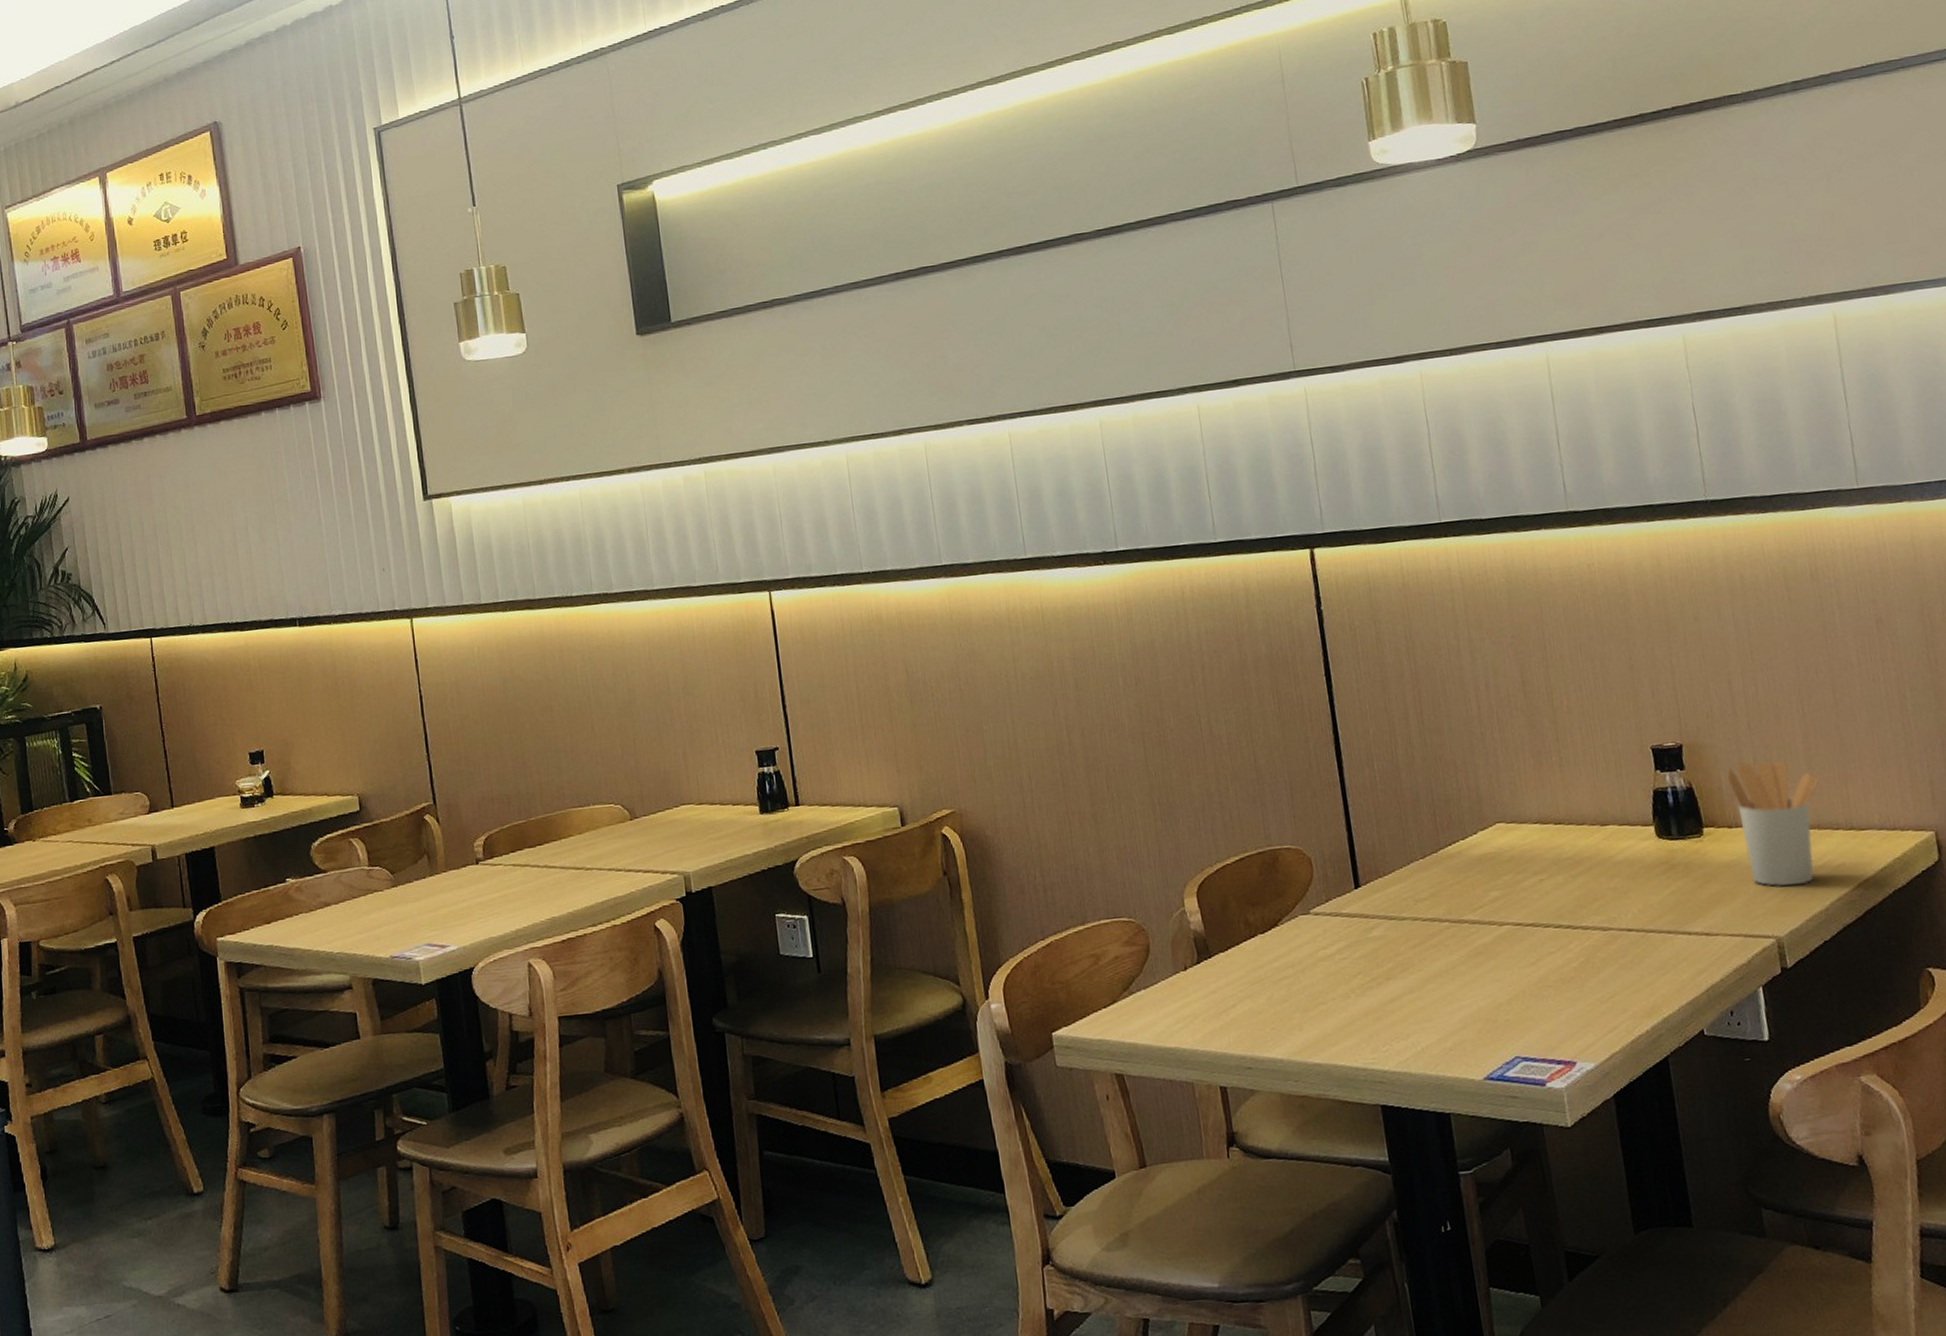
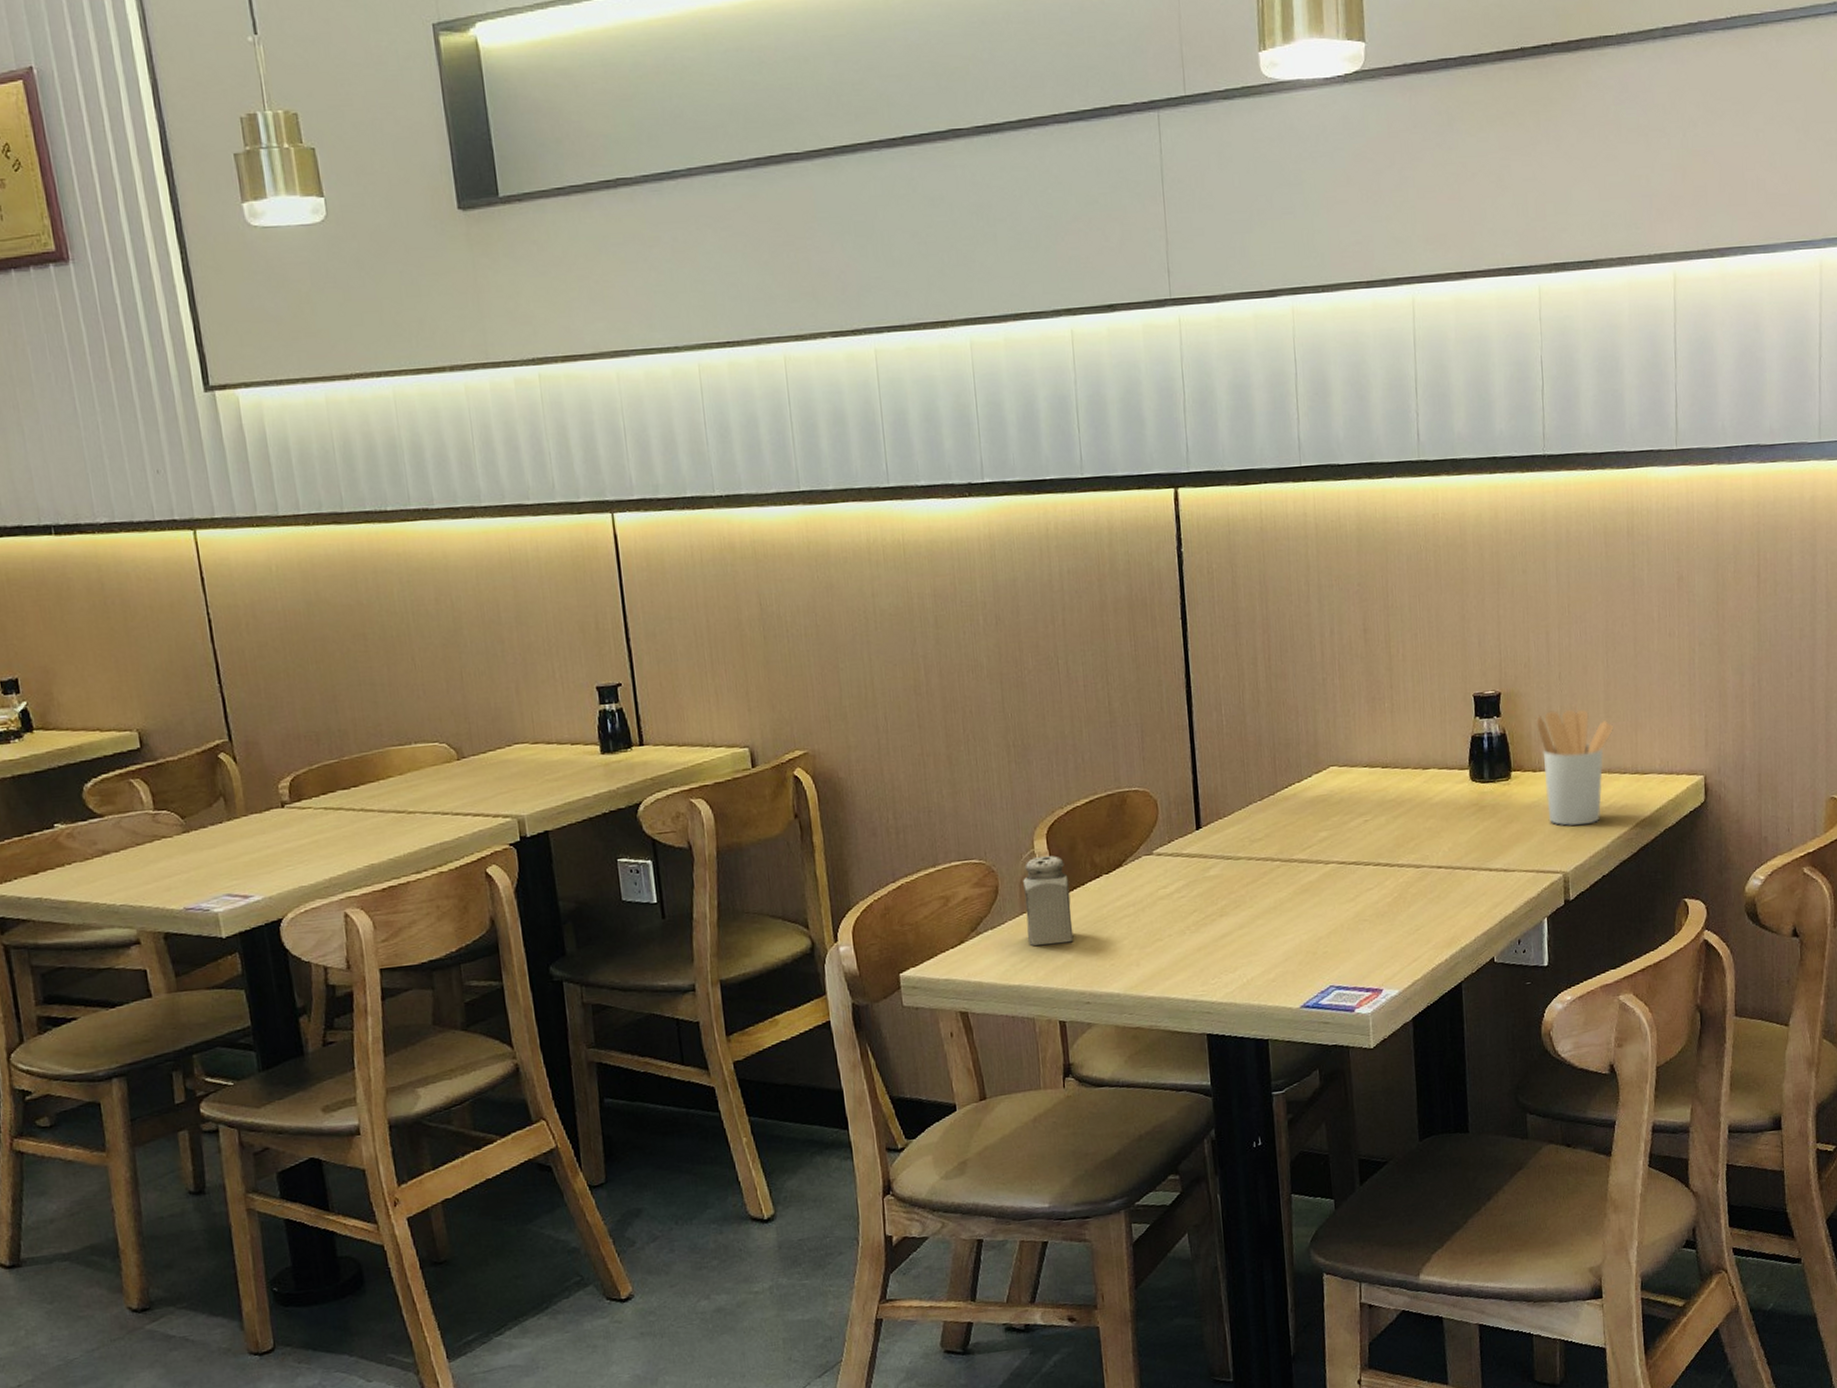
salt shaker: none [1175,914,1231,1007] -> present [1023,855,1074,946]

